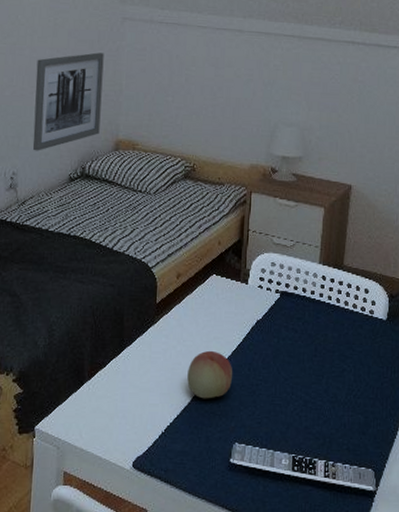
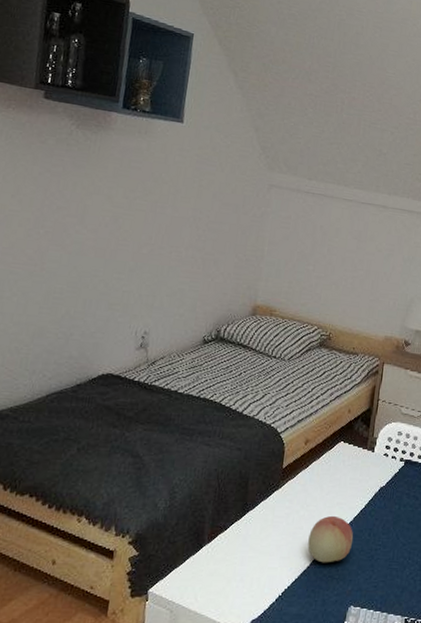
wall art: present [32,52,104,151] -> none [167,217,248,312]

